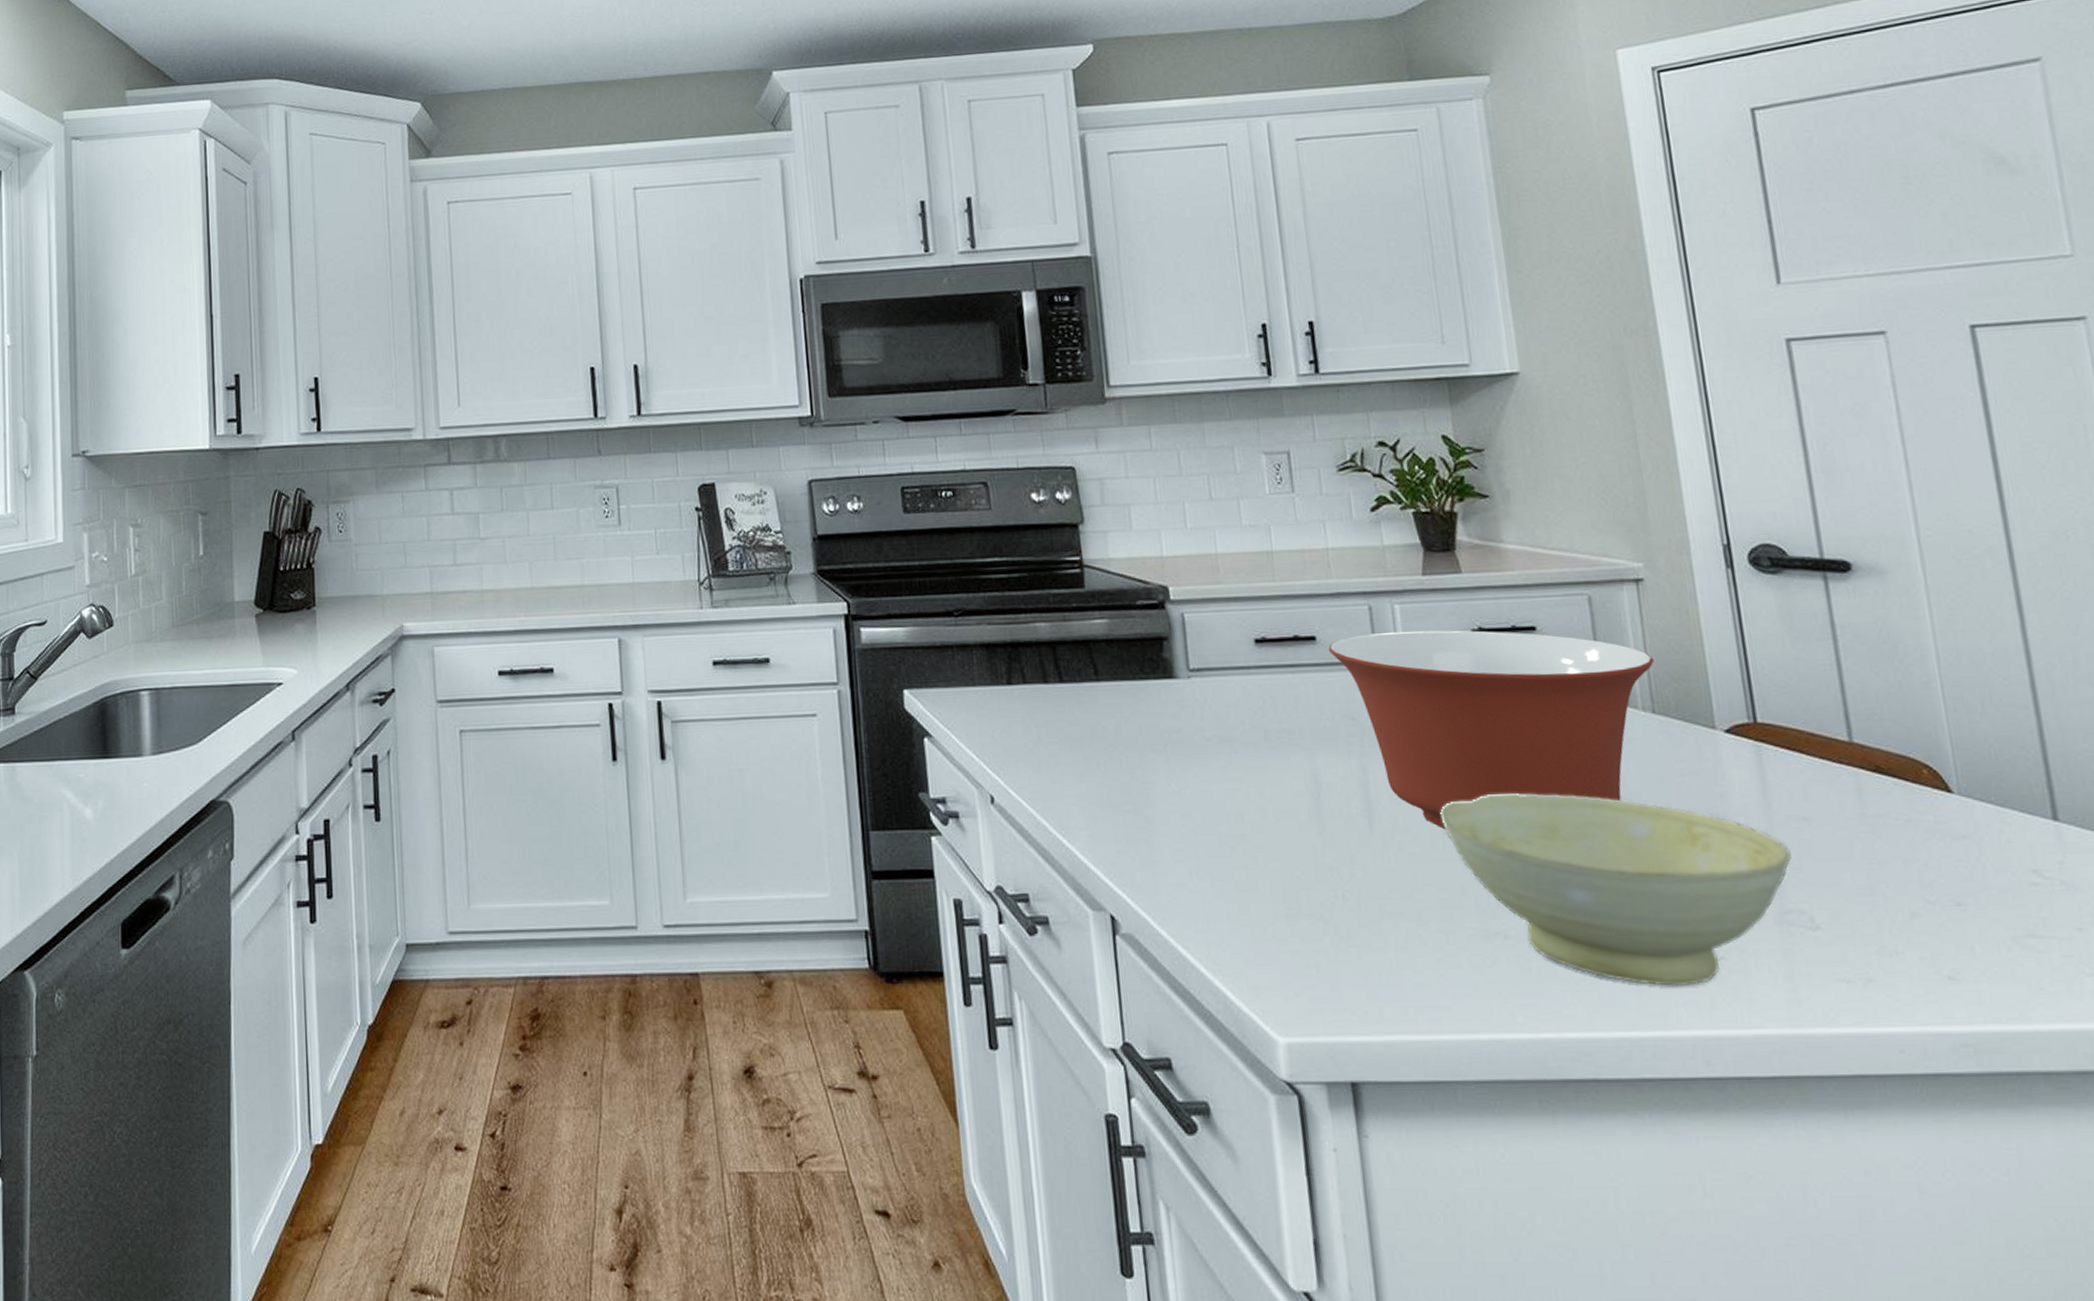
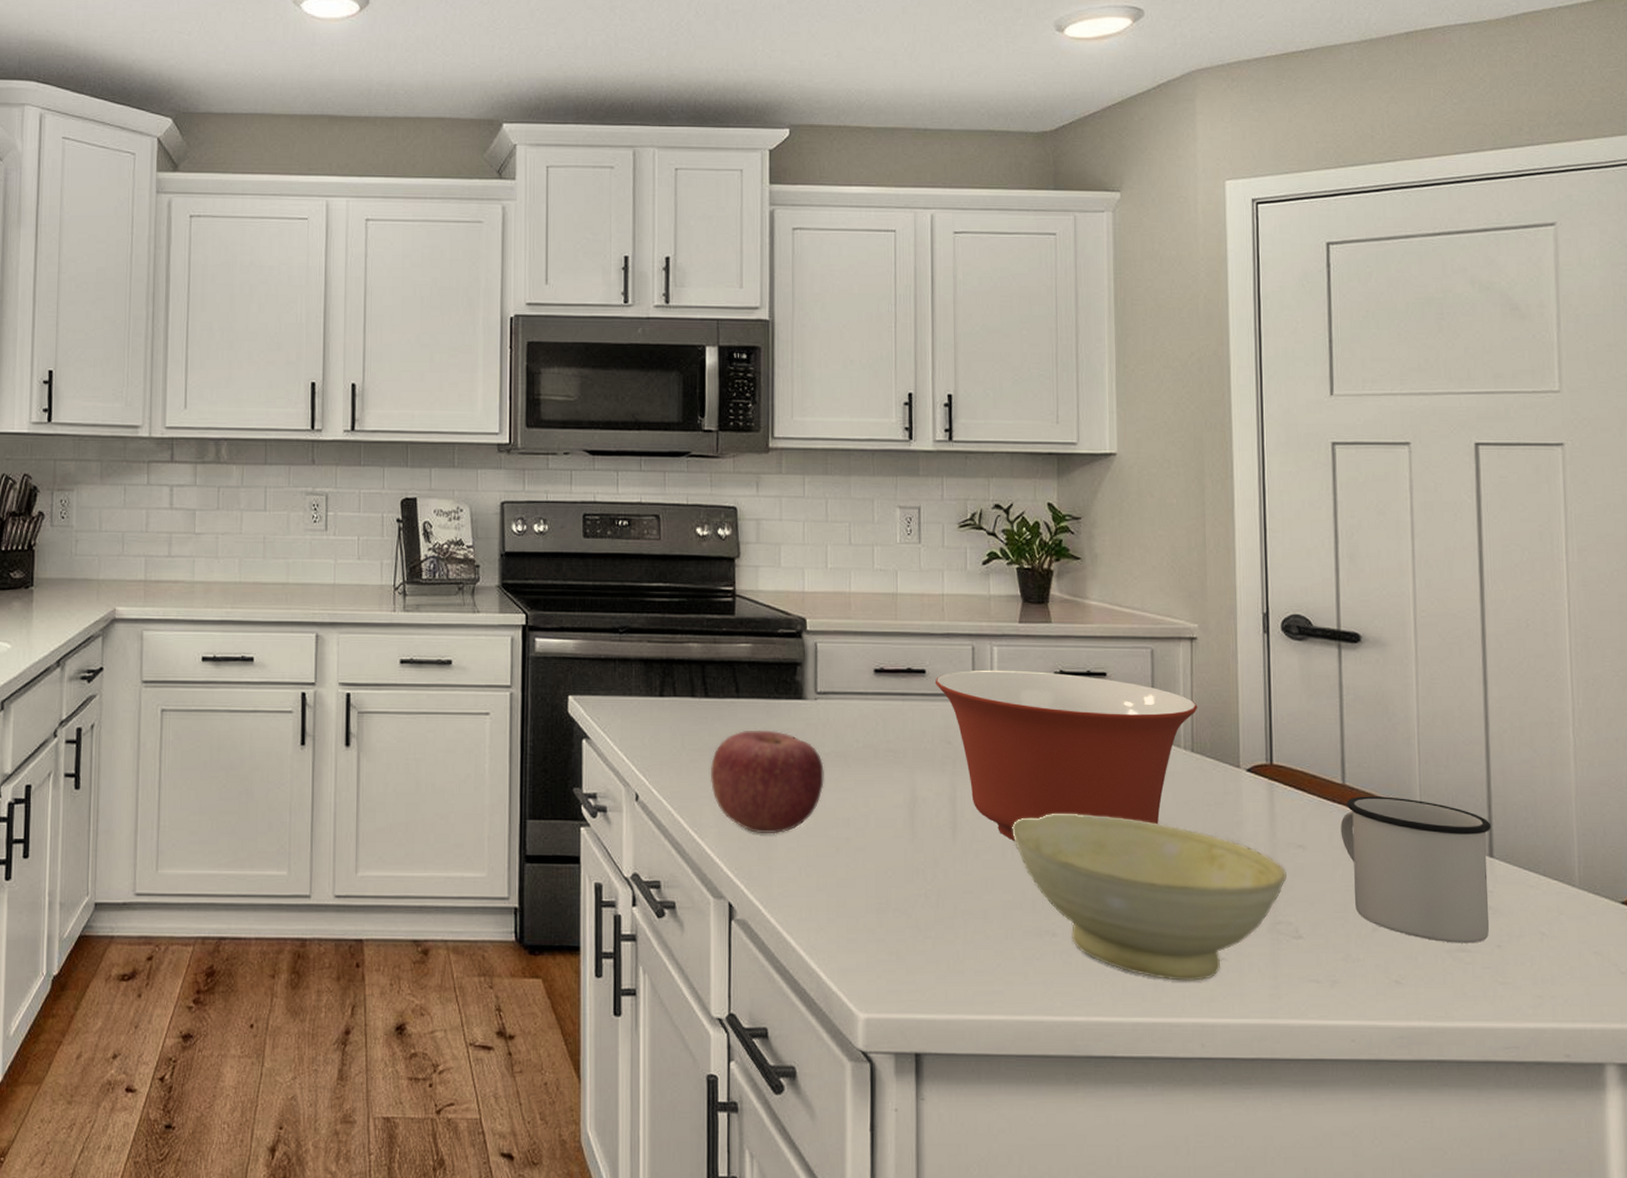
apple: none [1074,716,1209,834] -> present [711,730,824,834]
mug: none [1852,753,2065,928] -> present [1340,796,1491,943]

